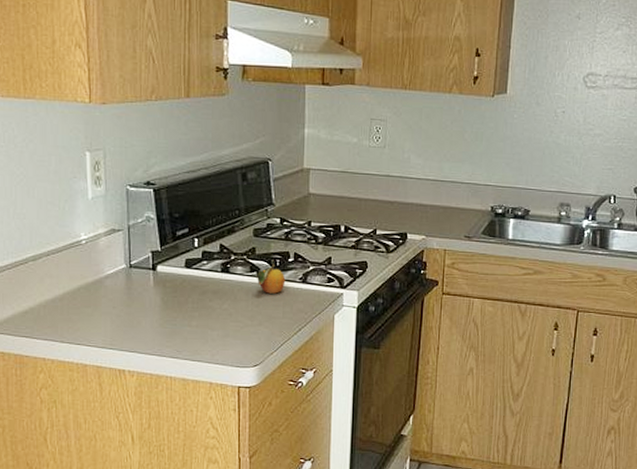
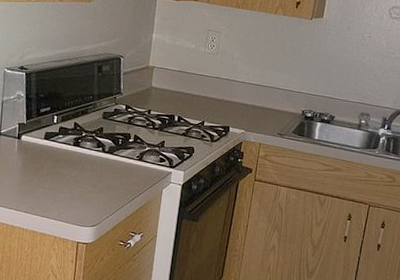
fruit: present [257,260,286,294] -> none [102,139,125,168]

